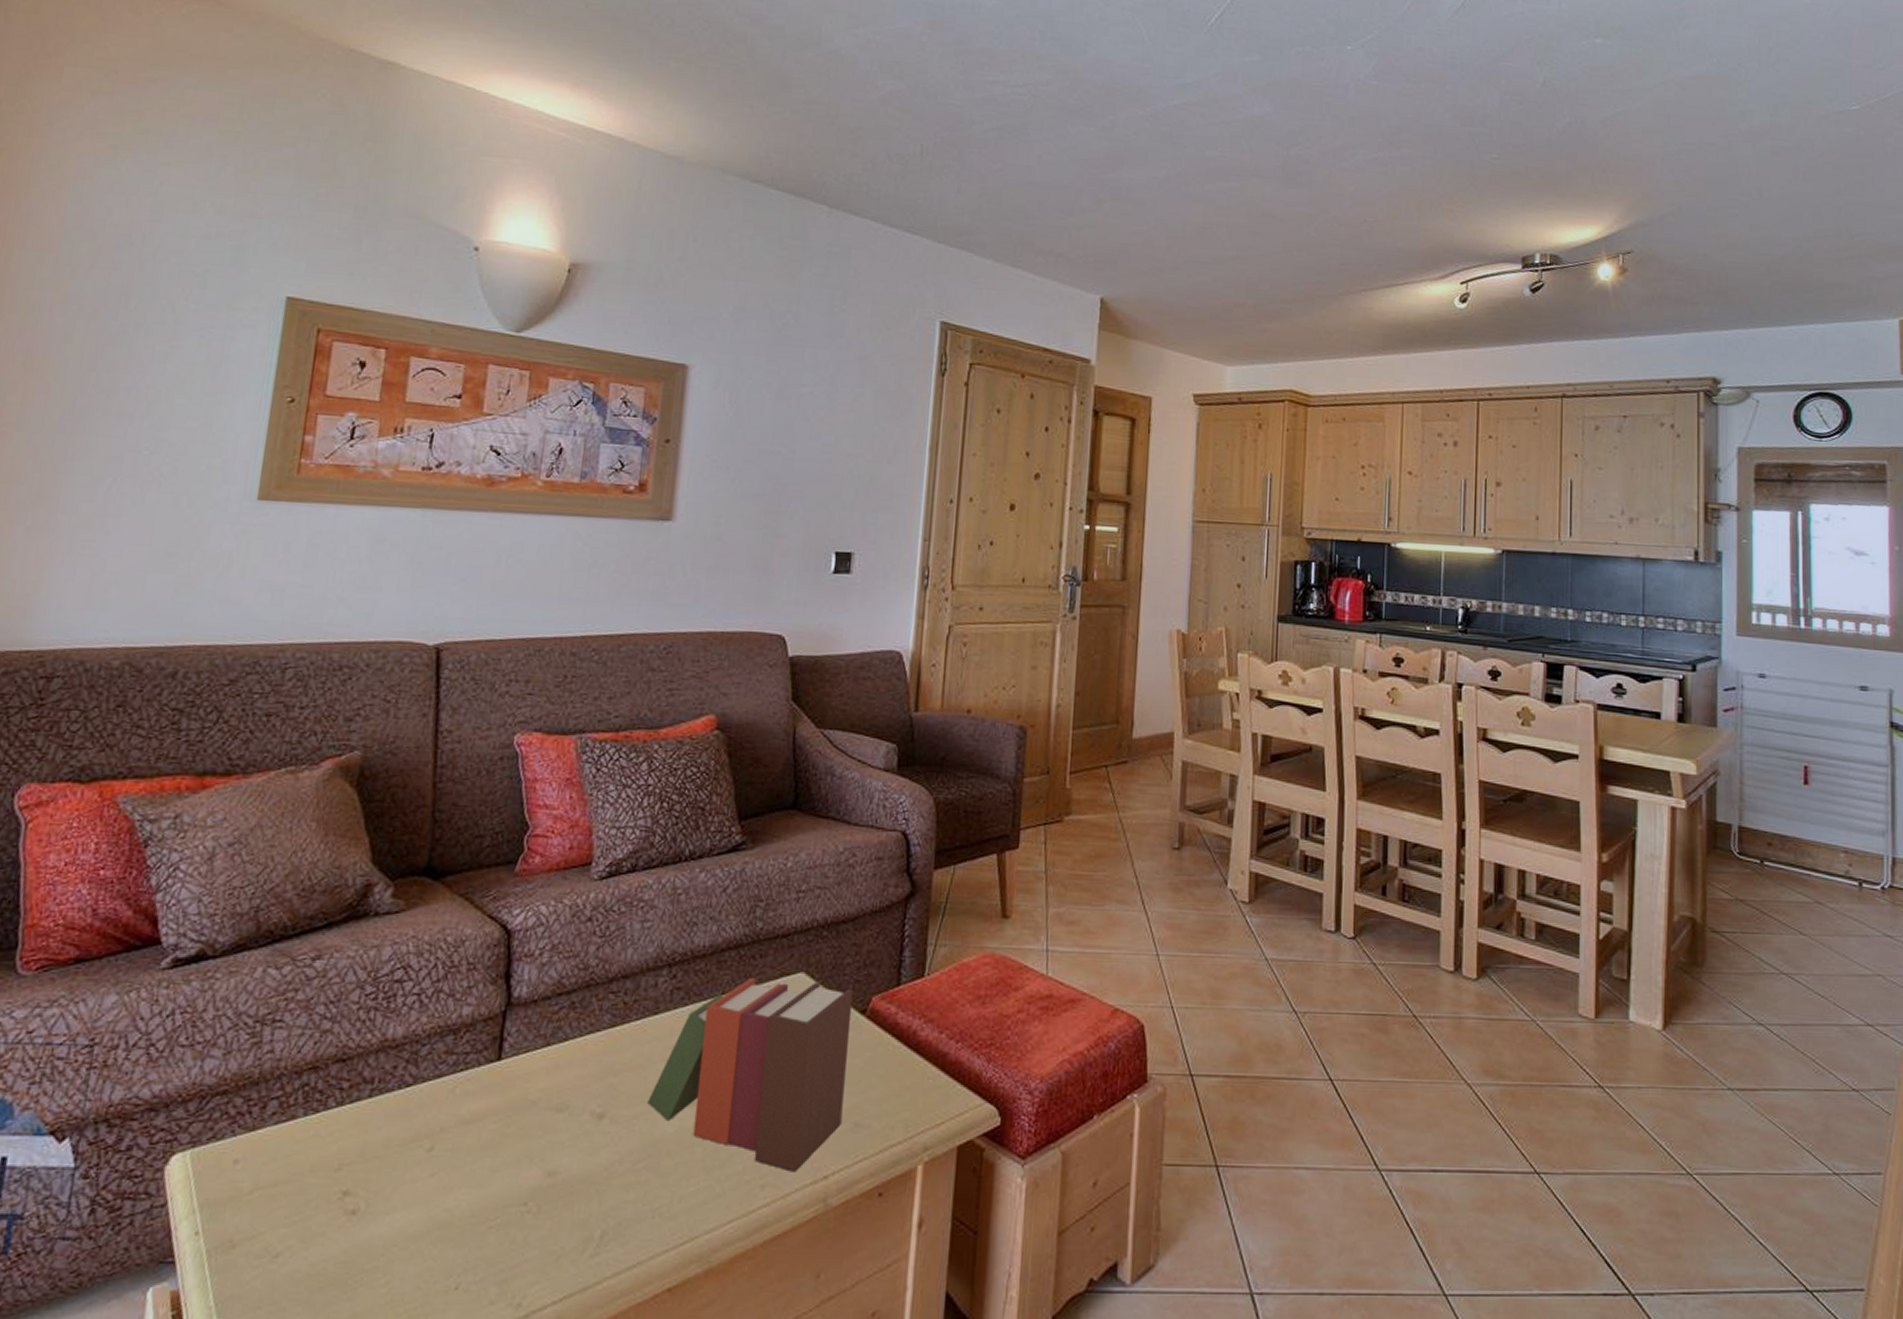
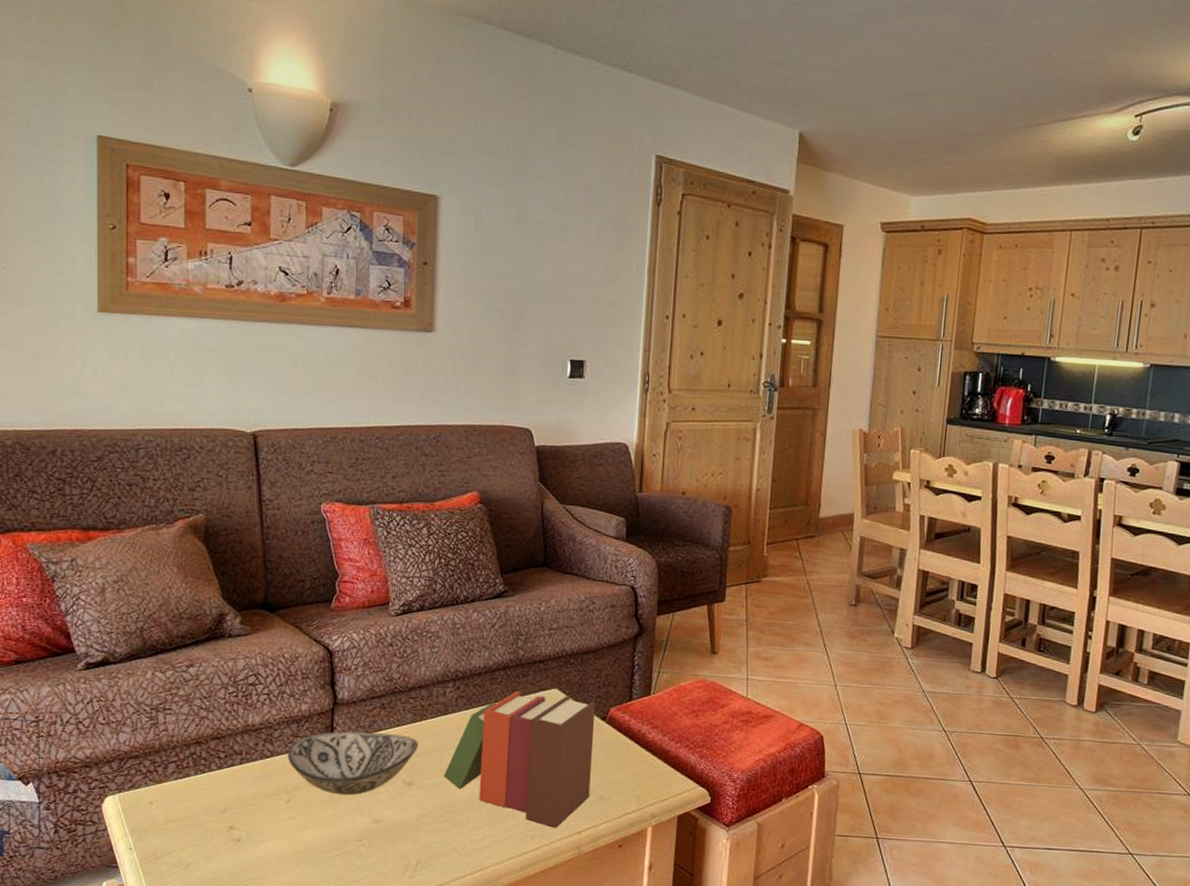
decorative bowl: none [436,1043,616,1137] -> present [288,731,418,795]

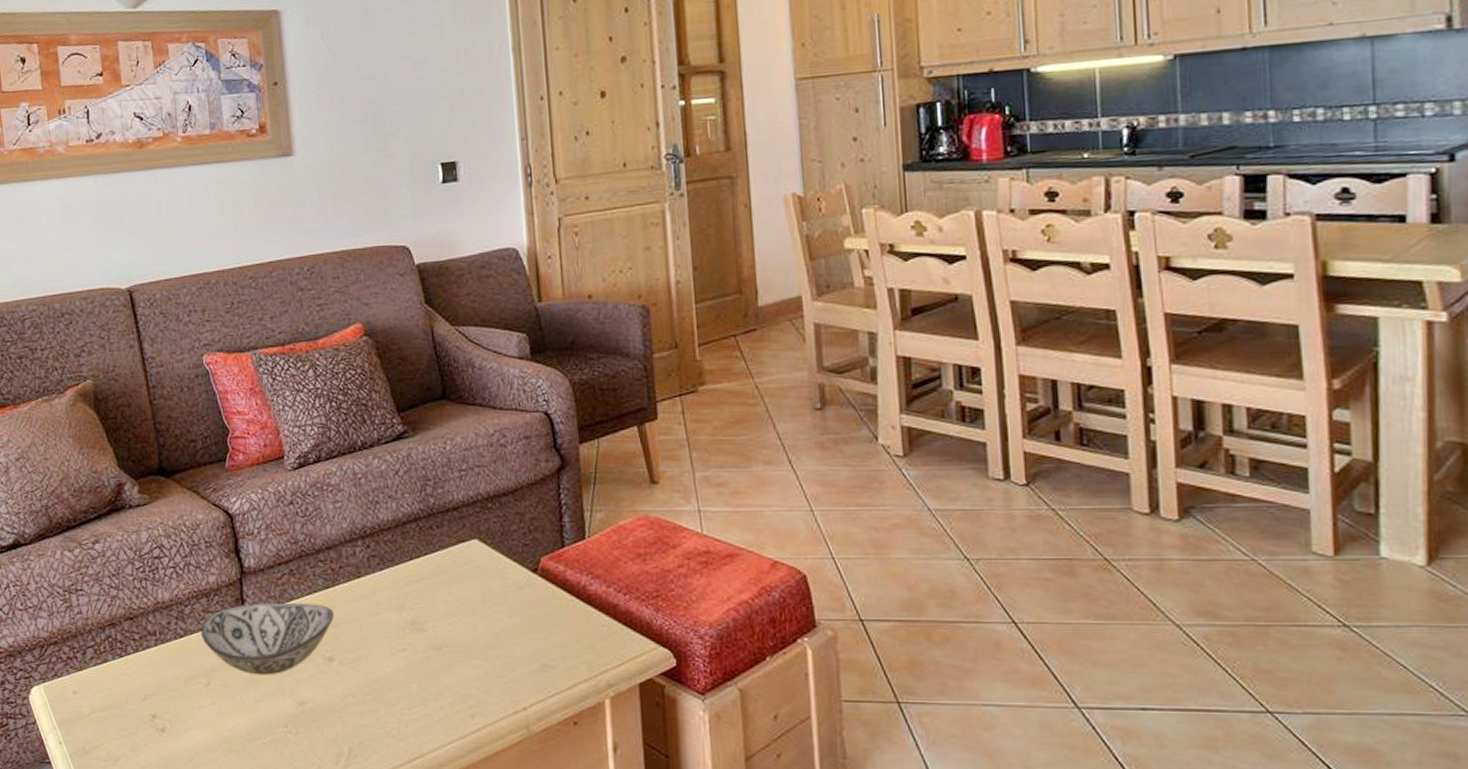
books: present [444,690,596,828] -> none [365,544,531,704]

